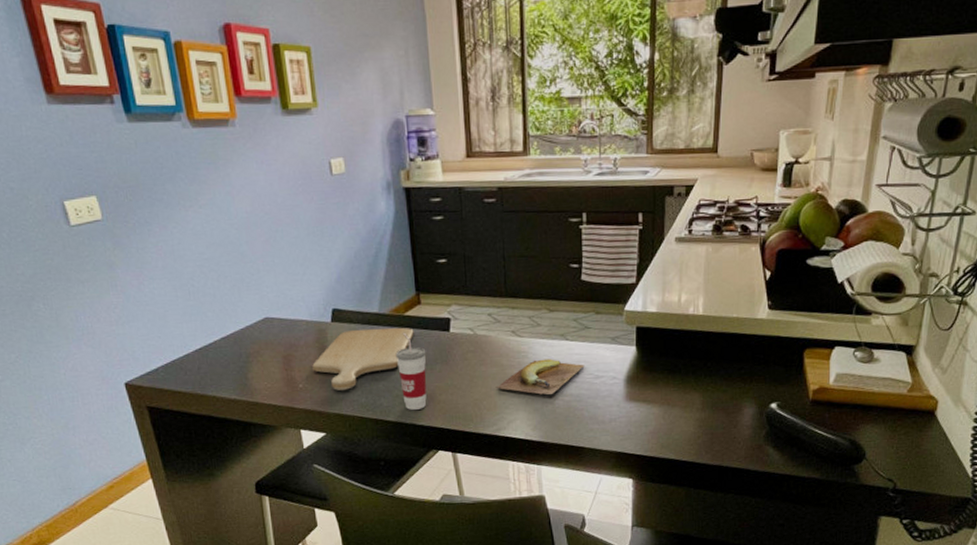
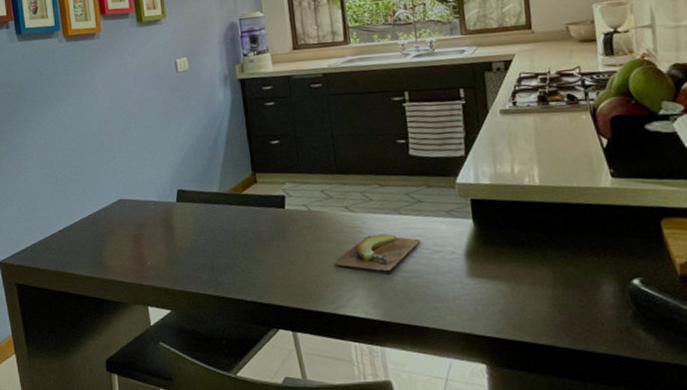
chopping board: present [312,327,414,390] -> none [159,206,252,268]
cup: present [395,332,427,410] -> none [235,210,266,287]

